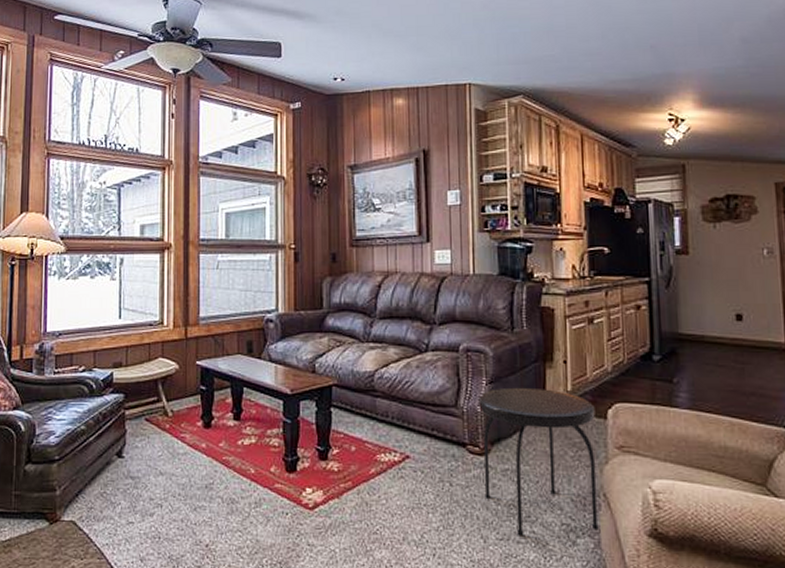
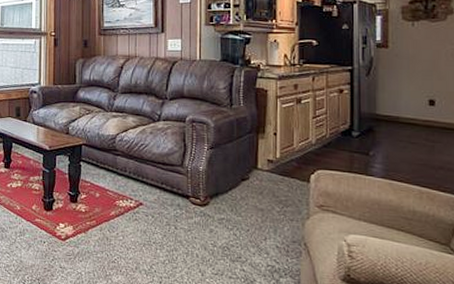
side table: present [478,387,599,536] -> none [201,152,300,273]

